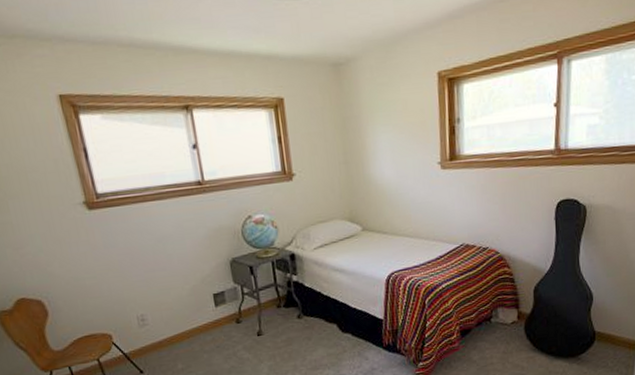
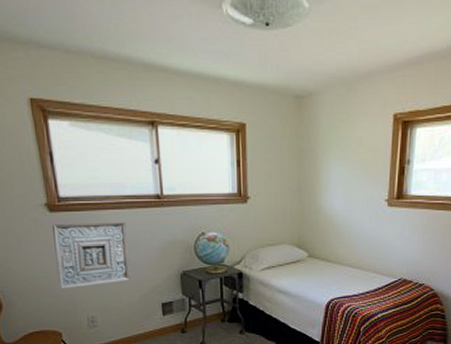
carved panel: none [93,213,179,290] -> present [52,222,131,289]

